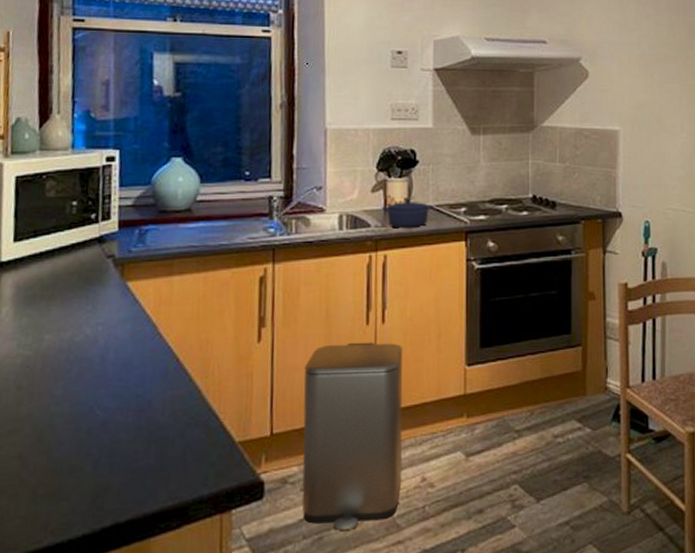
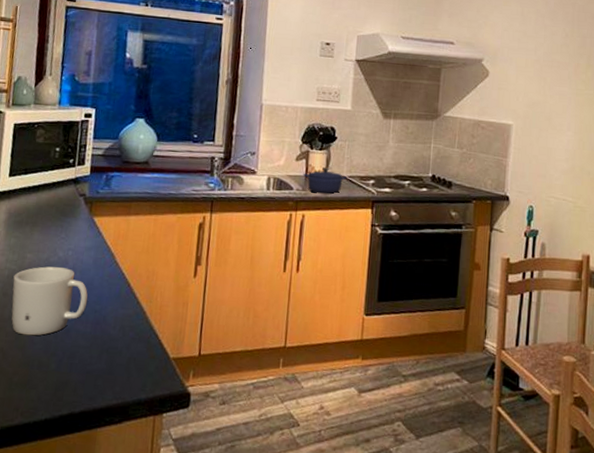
mug: none [28,346,127,436] -> present [11,266,88,336]
pedal bin: present [302,342,403,530] -> none [220,285,312,442]

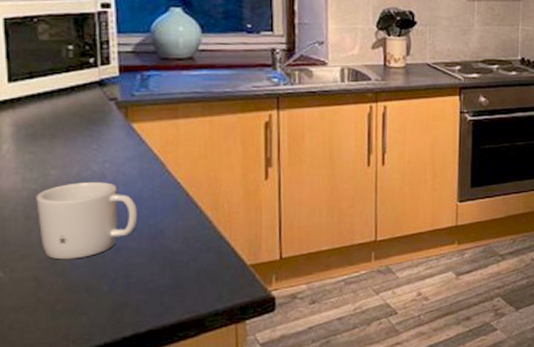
cooking pot: present [303,168,347,195] -> none [381,55,430,83]

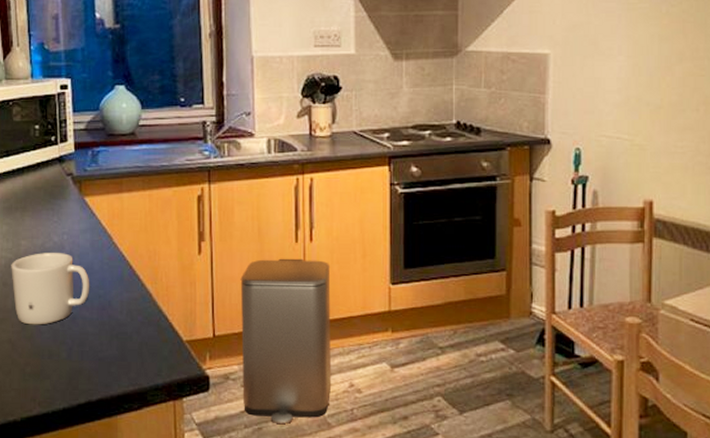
pedal bin: none [310,181,401,335] -> present [240,258,331,424]

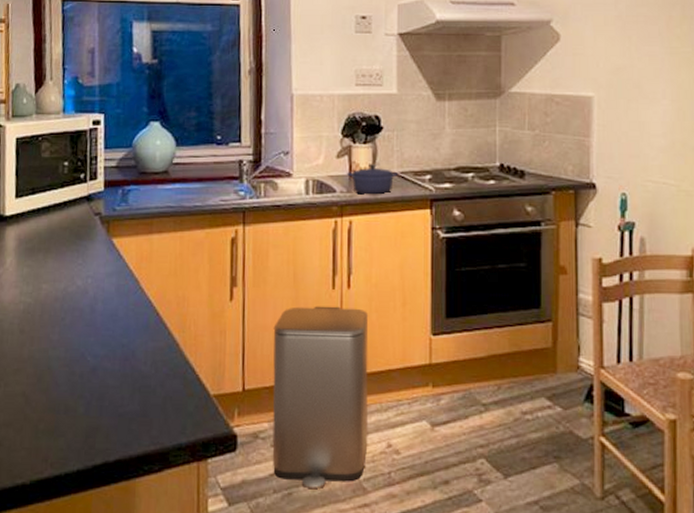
mug: present [11,252,90,325] -> none [29,296,114,377]
cooking pot: none [307,123,357,153] -> present [346,164,398,195]

